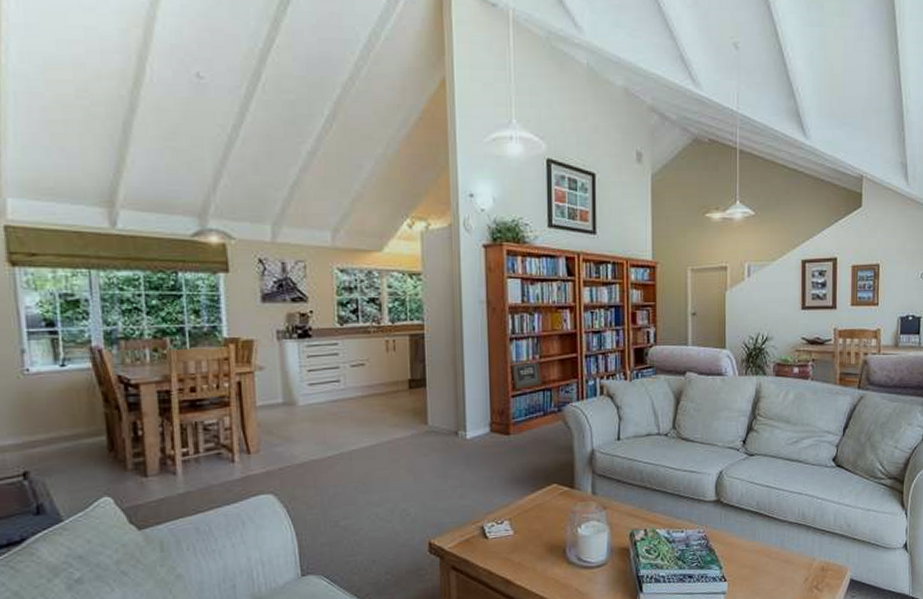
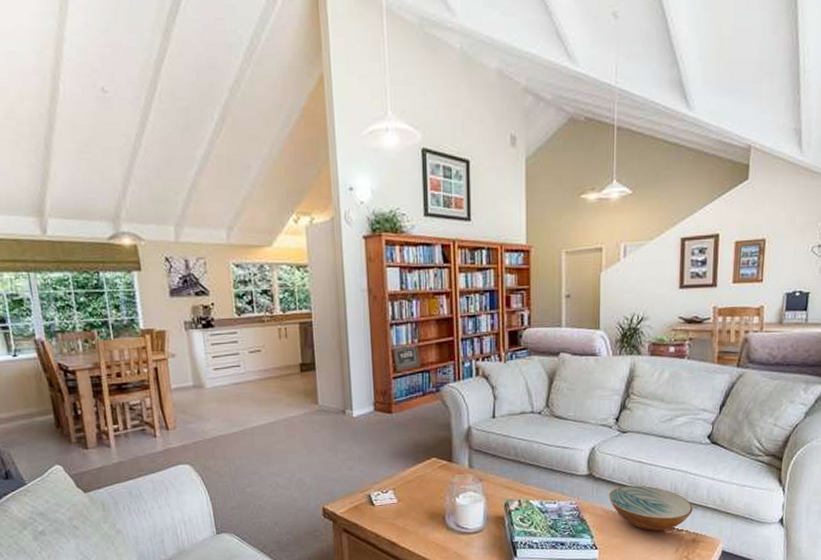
bowl: none [737,511,821,561] -> present [608,485,693,532]

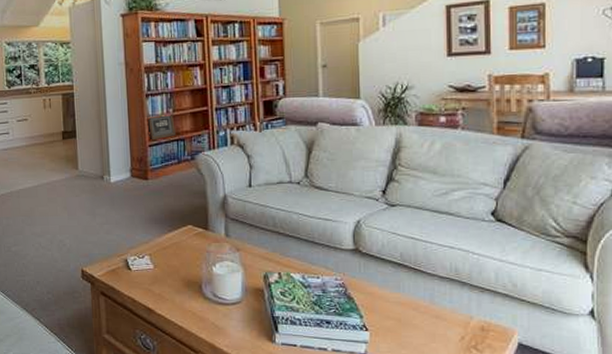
bowl: present [608,485,693,532] -> none [378,263,479,316]

